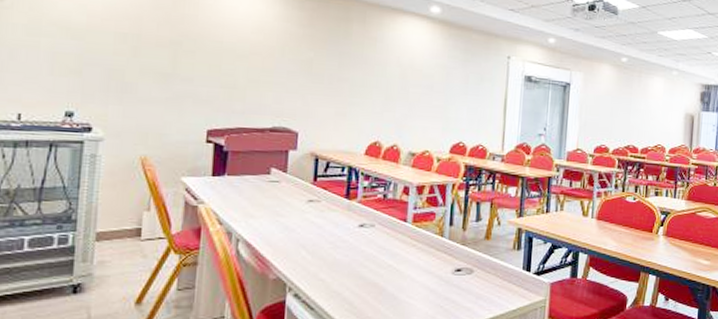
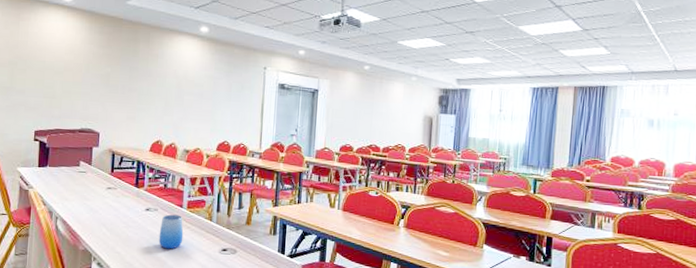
cup: none [375,230,408,273] -> present [158,214,184,250]

